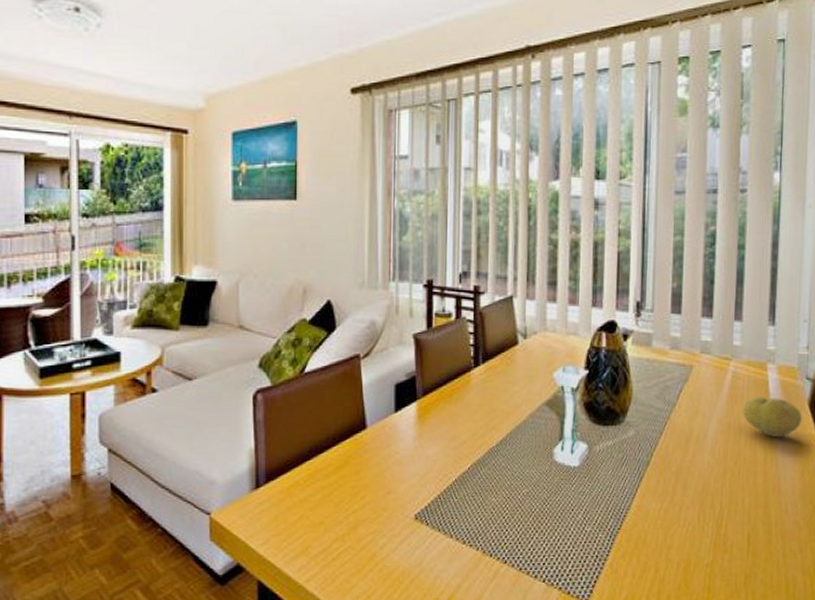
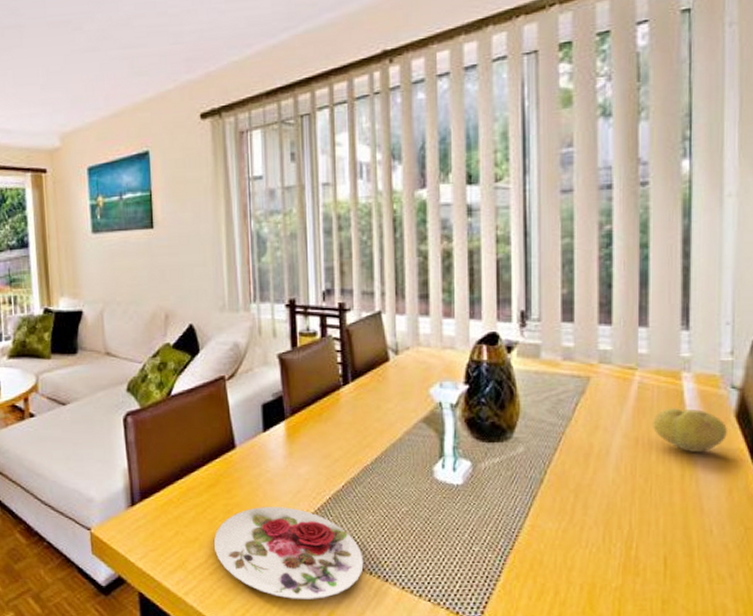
plate: none [340,489,485,584] -> present [214,507,364,599]

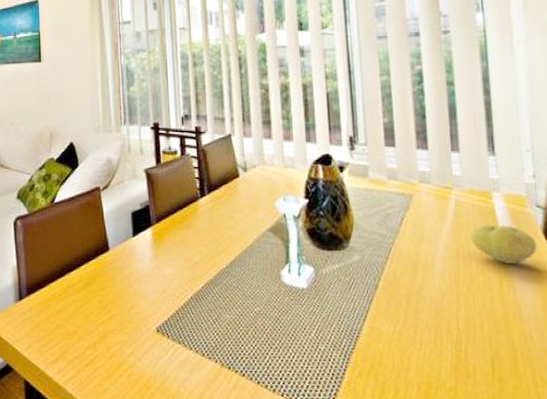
plate: present [214,507,364,599] -> none [91,304,223,391]

